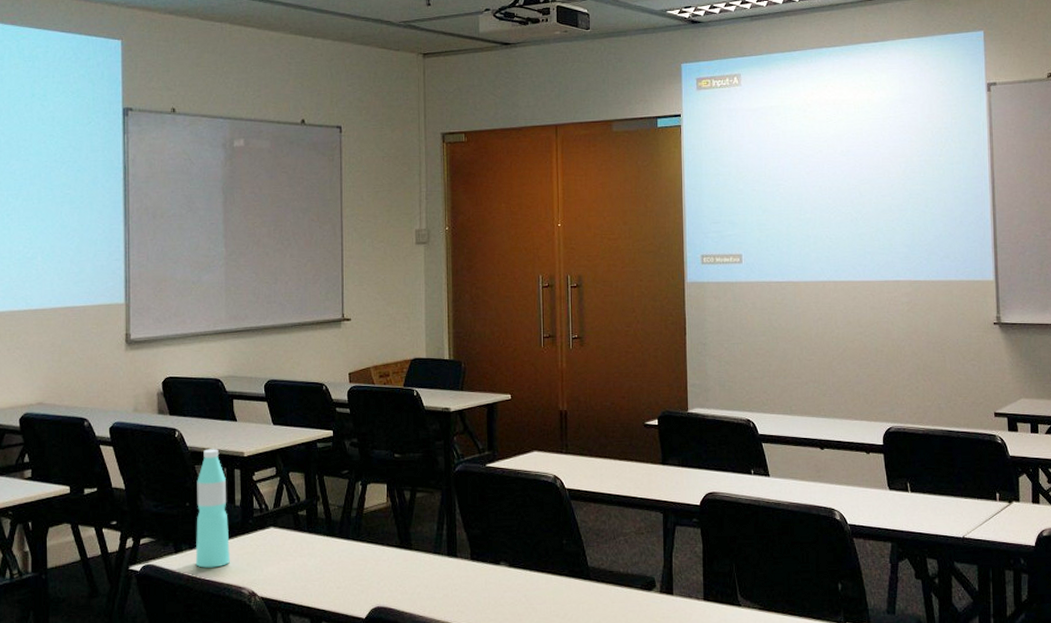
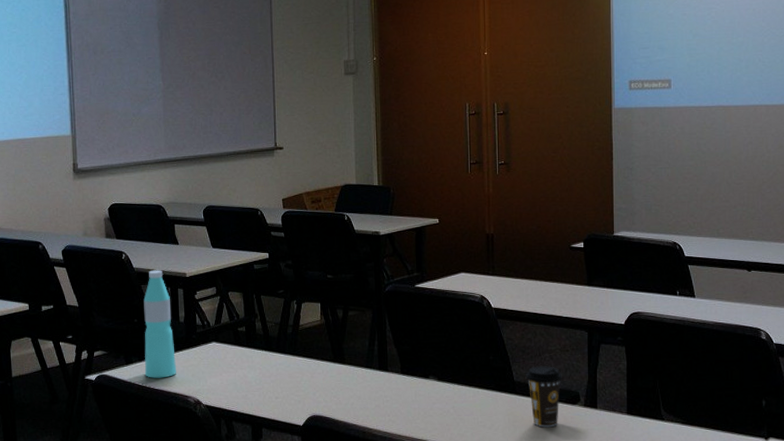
coffee cup: none [601,550,637,616] -> present [526,366,562,428]

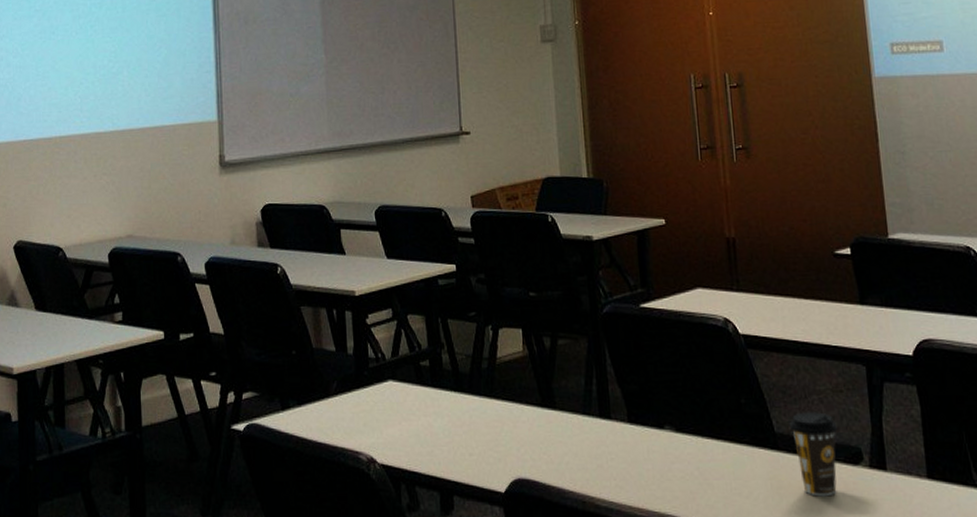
water bottle: present [143,270,177,378] -> none [303,287,345,428]

